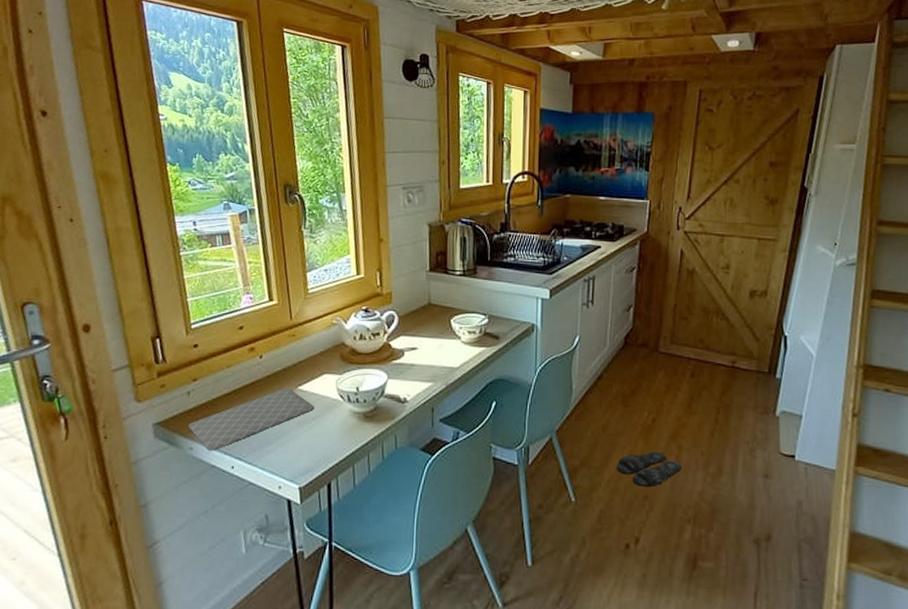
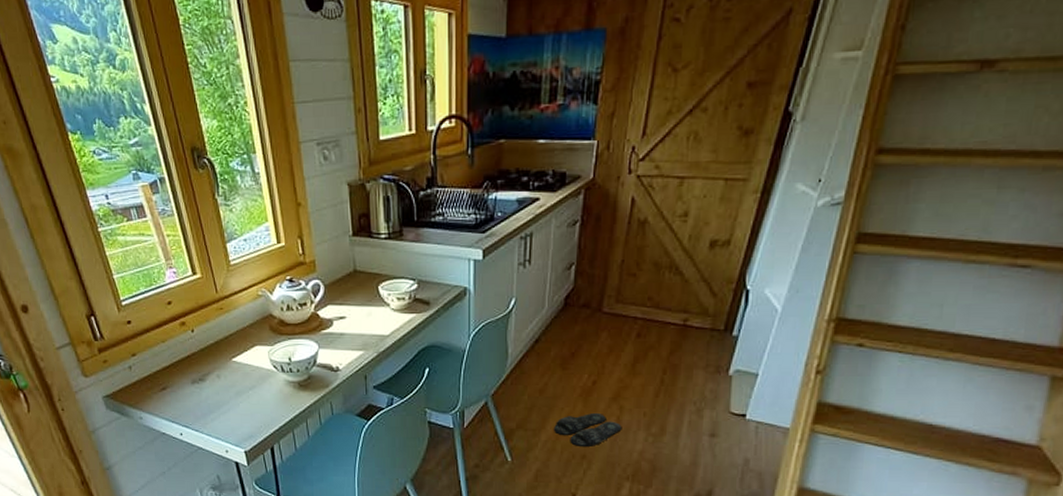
placemat: present [187,388,314,451] -> none [134,361,250,420]

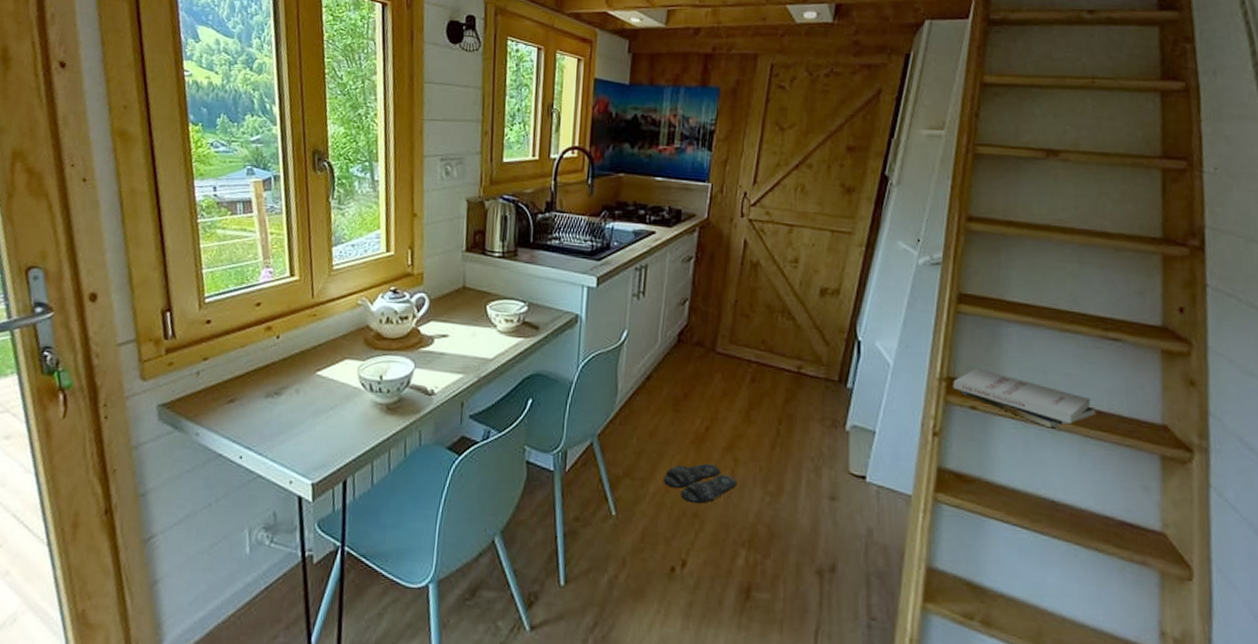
books: none [841,306,990,359] -> present [953,367,1096,429]

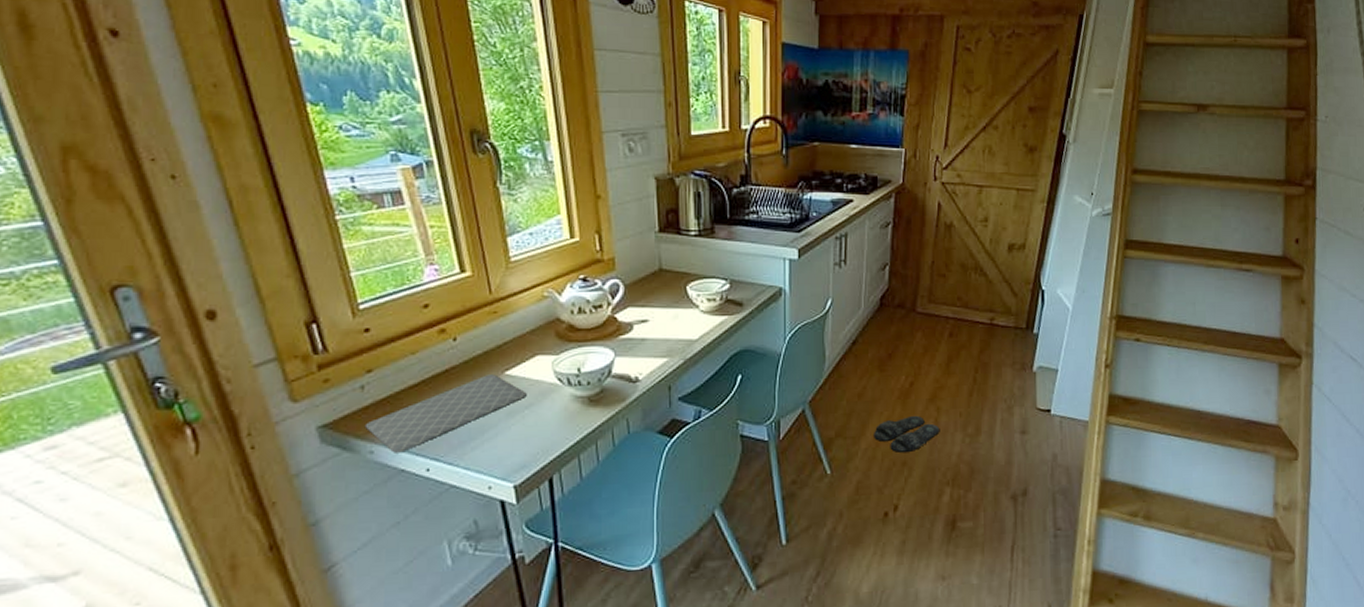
placemat: none [195,373,333,438] -> present [364,374,527,453]
books: present [953,367,1096,429] -> none [1121,304,1232,351]

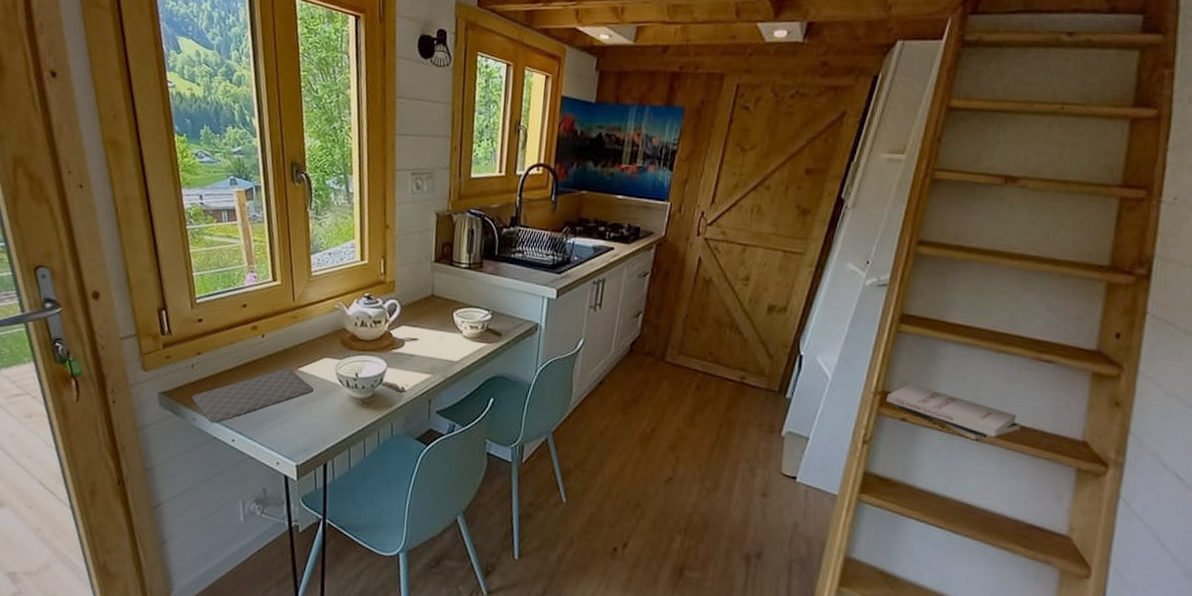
slippers: present [874,415,940,452] -> none [611,460,677,495]
books: none [1121,304,1232,351] -> present [886,383,1021,441]

